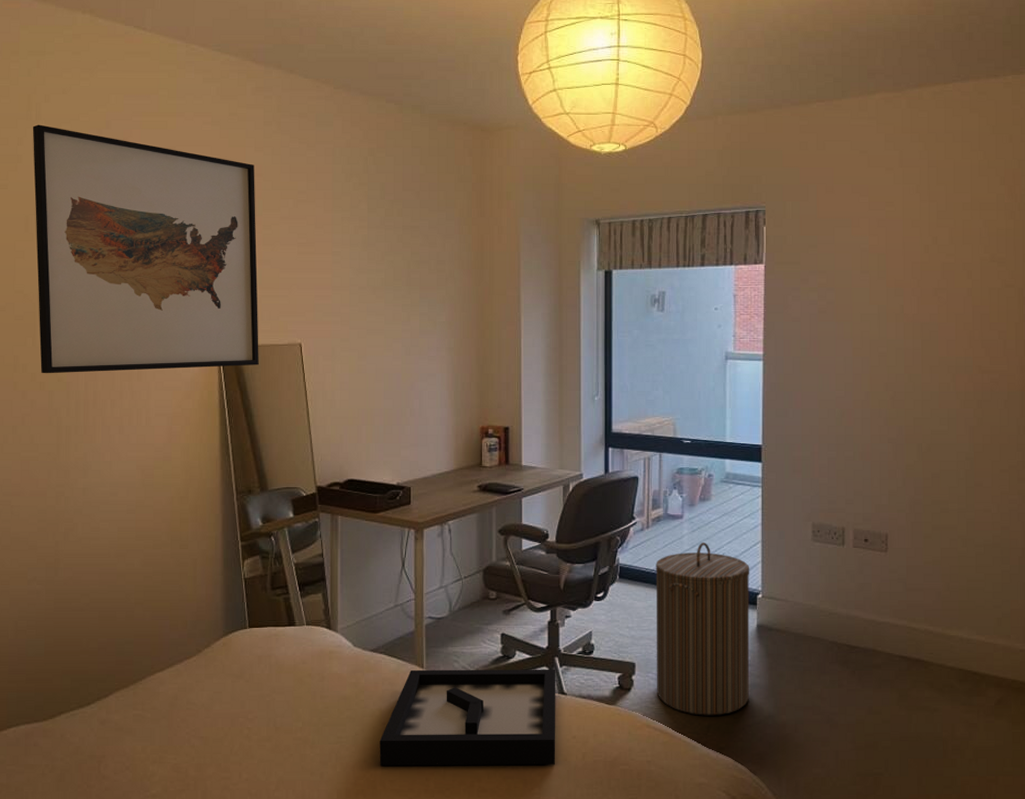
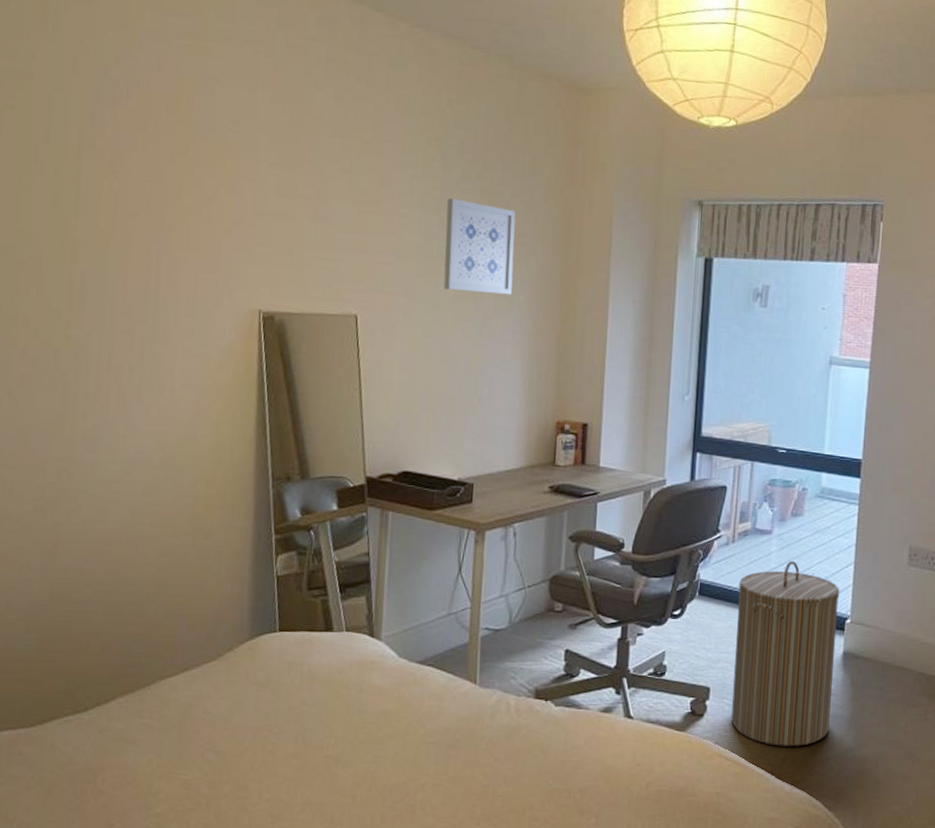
wall art: present [32,124,259,374] -> none [45,37,314,337]
wall art: none [374,235,435,317] -> present [443,198,516,295]
decorative tray: present [379,669,556,765] -> none [421,685,623,793]

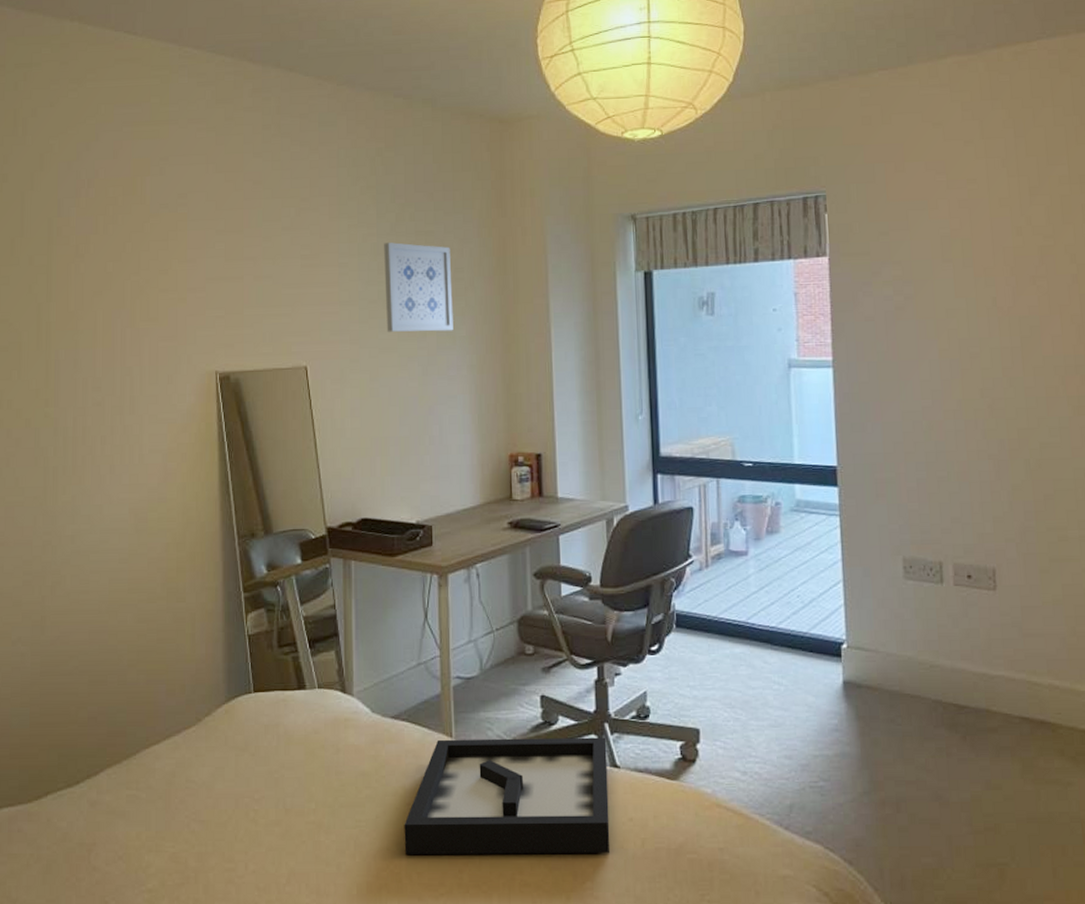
decorative tray: none [421,685,623,793] -> present [404,737,611,854]
laundry hamper: present [731,560,840,747] -> none [718,582,838,793]

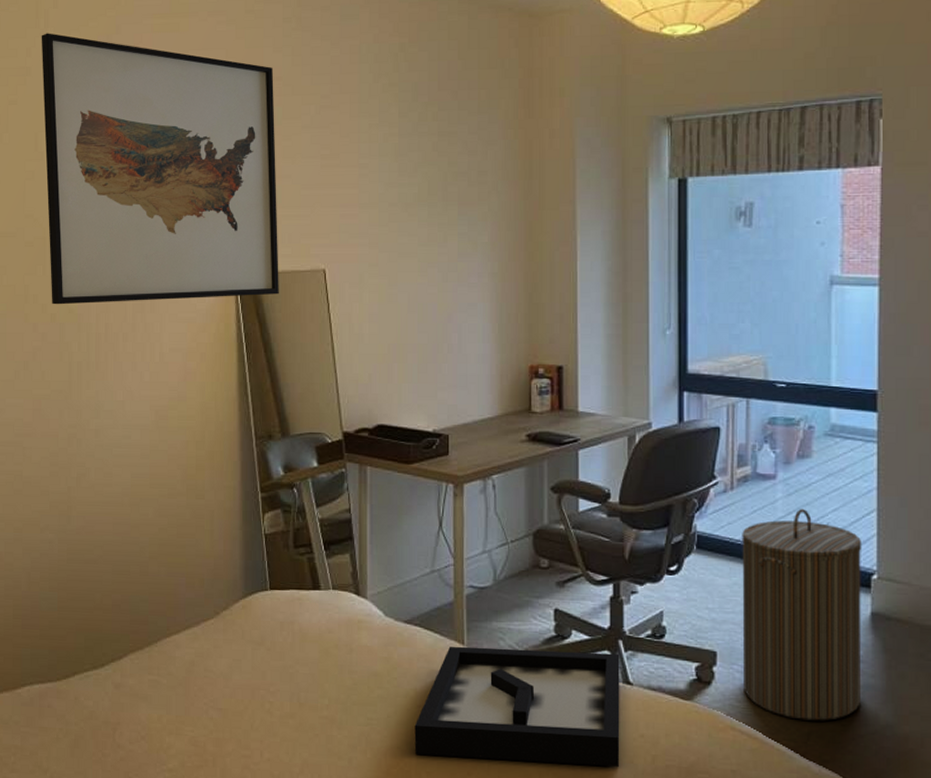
wall art: none [18,140,261,410] -> present [41,33,279,305]
wall art: present [384,242,453,332] -> none [405,143,475,237]
laundry hamper: none [718,582,838,793] -> present [742,508,862,721]

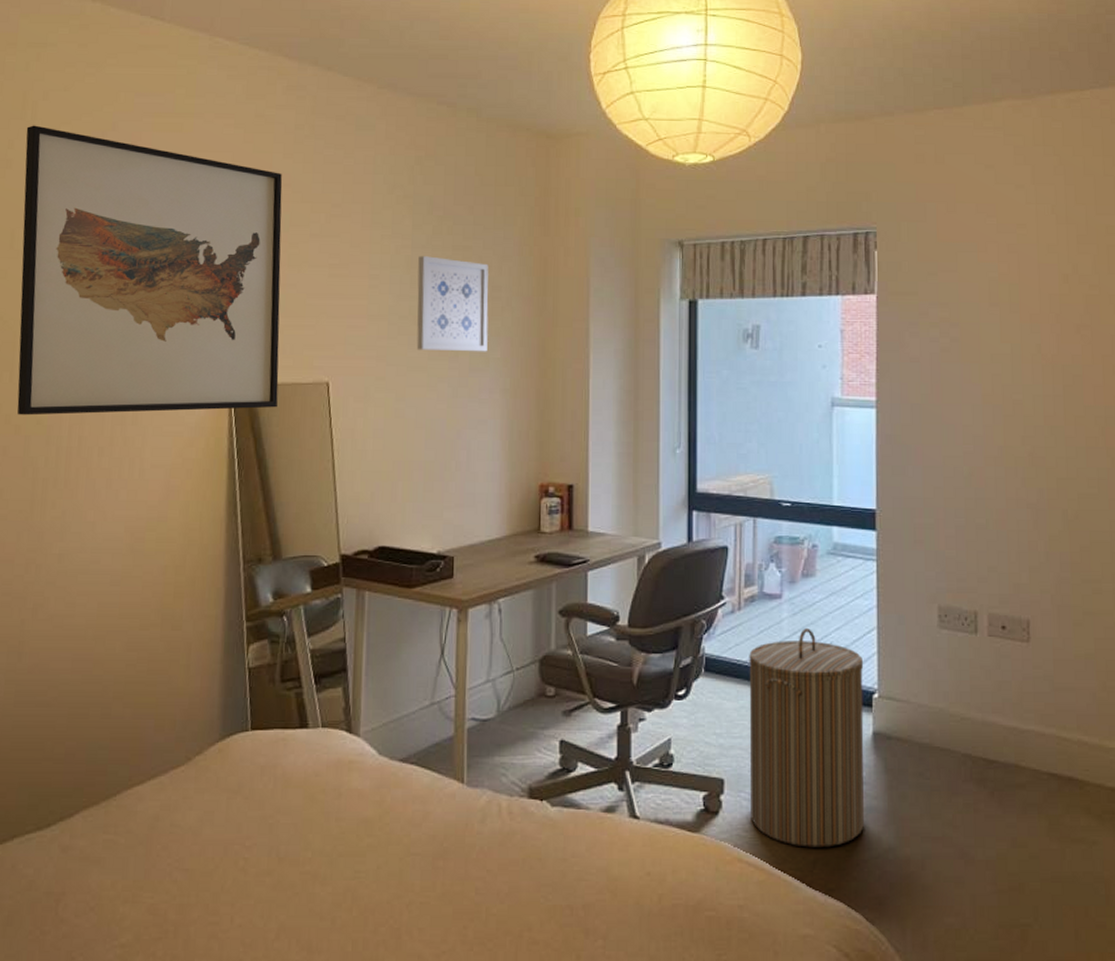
wall art: none [405,143,475,237] -> present [416,256,489,352]
decorative tray: present [414,646,620,767] -> none [406,785,627,909]

